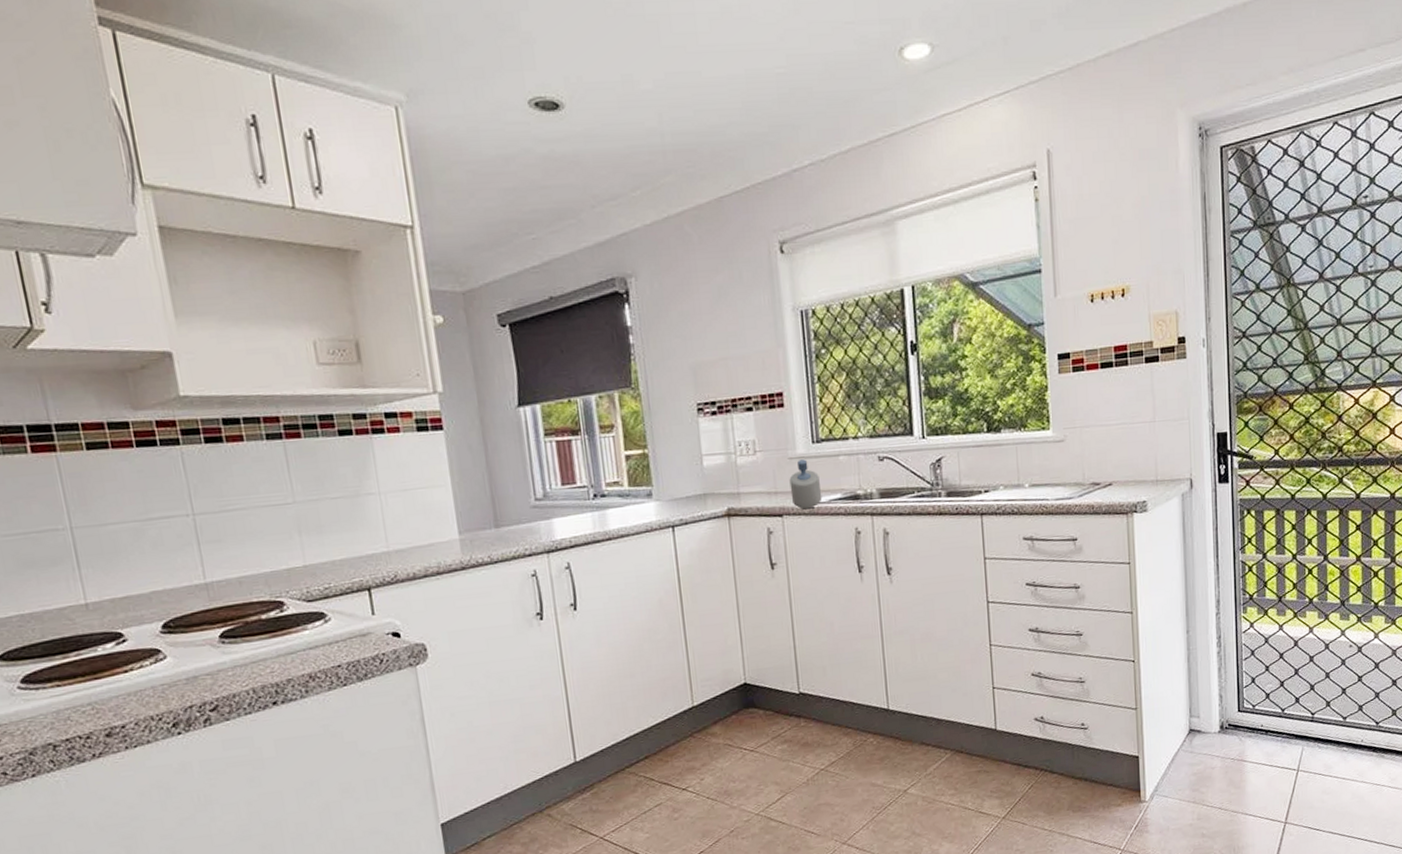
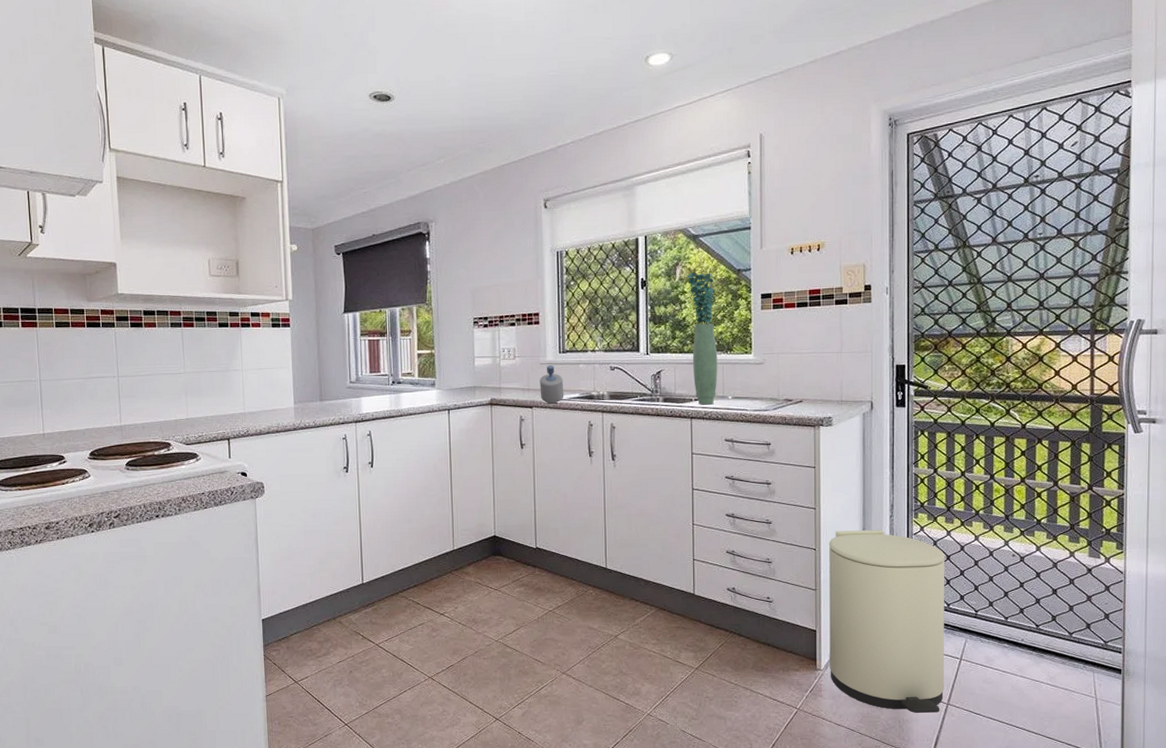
vase: none [967,324,1011,497] -> present [687,268,718,405]
pedal bin: none [1149,631,1282,838] -> present [829,530,945,713]

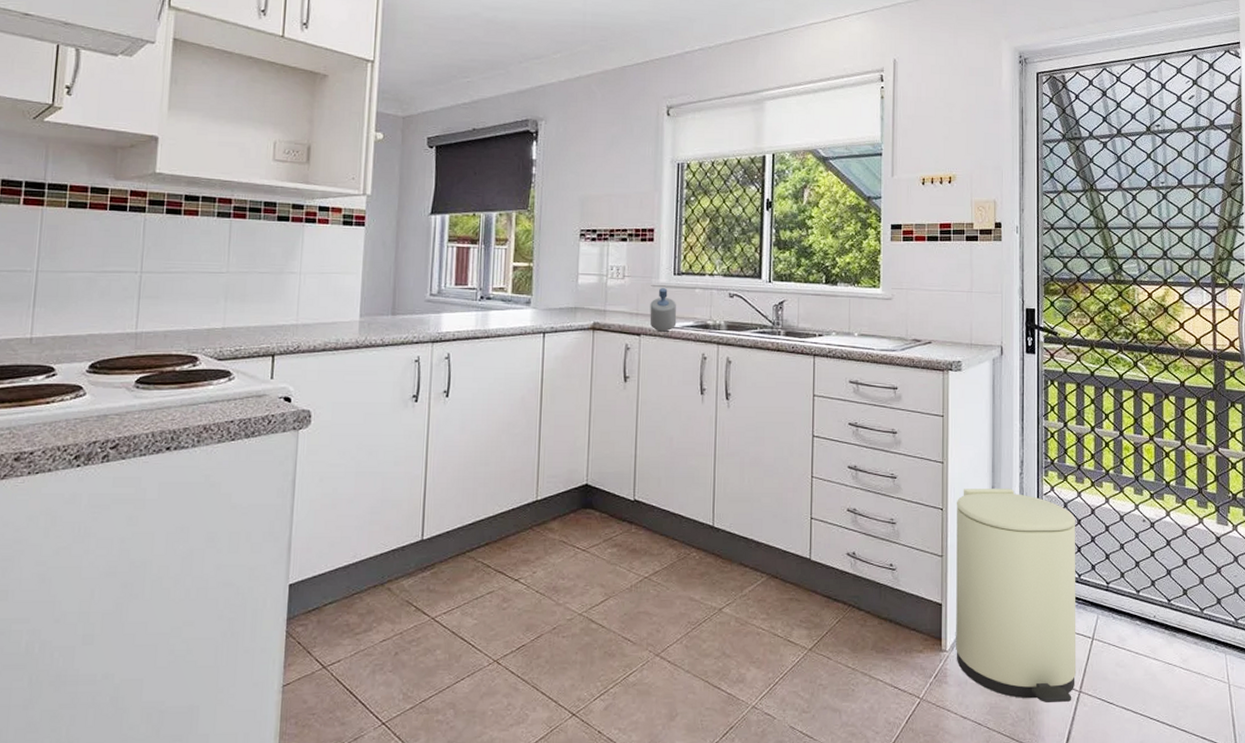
vase: present [687,268,718,405] -> none [815,191,845,342]

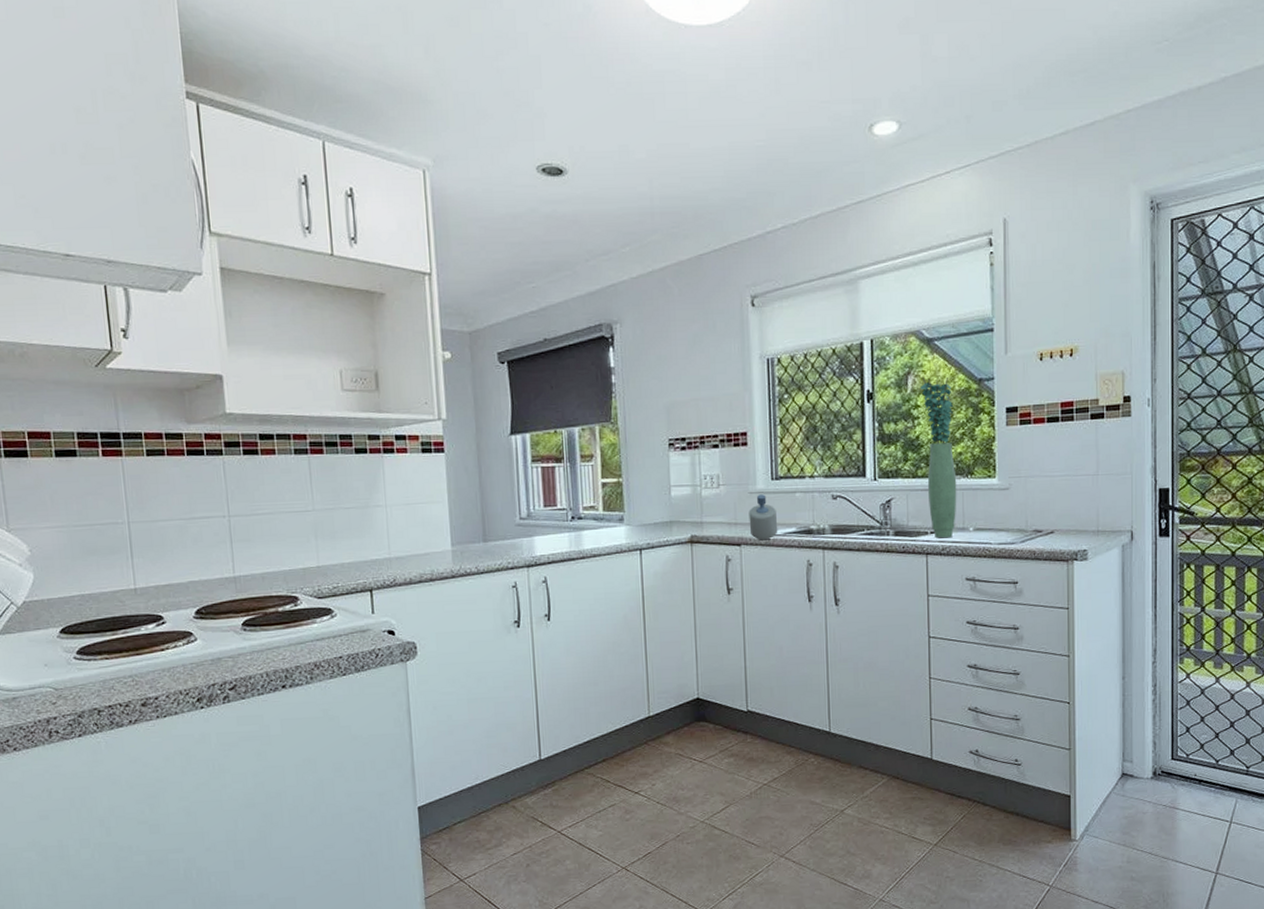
vase: none [815,191,845,342] -> present [921,377,957,539]
pedal bin: present [956,489,1077,702] -> none [1085,678,1214,885]

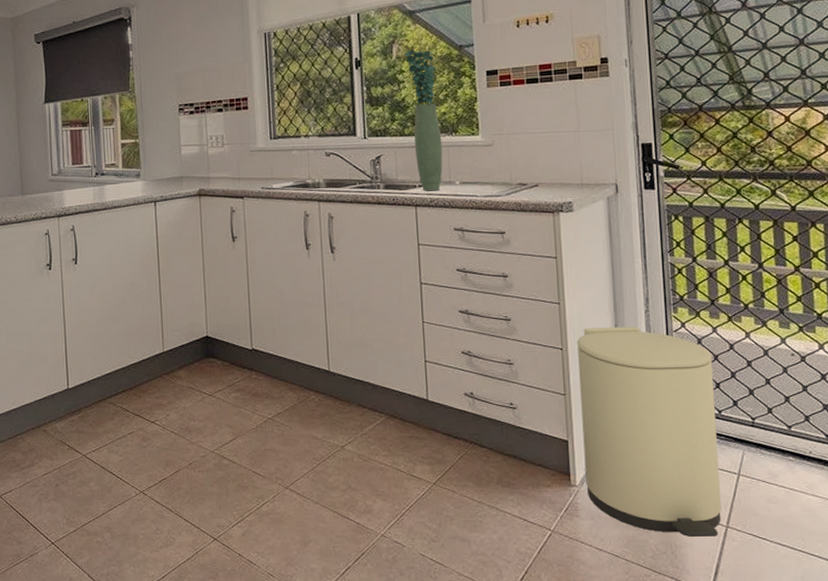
soap dispenser: present [749,494,778,540] -> none [250,152,277,194]
pedal bin: none [1085,678,1214,885] -> present [577,327,722,537]

